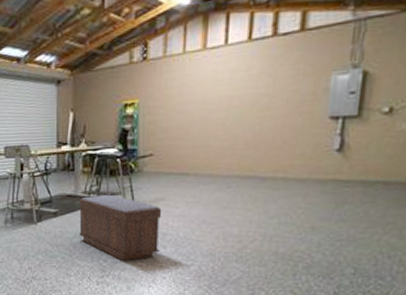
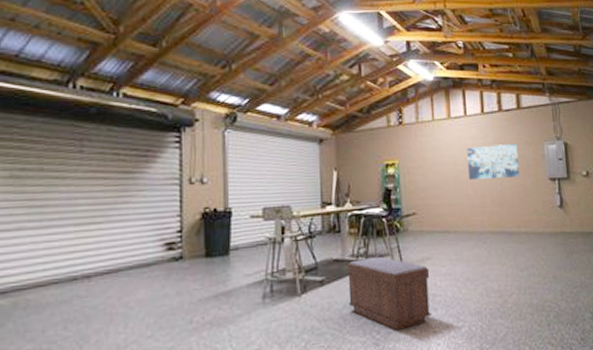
wall art: none [219,74,291,119] -> present [467,143,520,179]

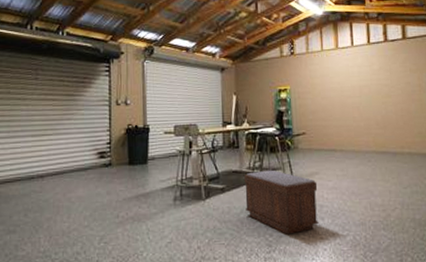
wall art: present [467,143,520,179] -> none [353,70,404,104]

